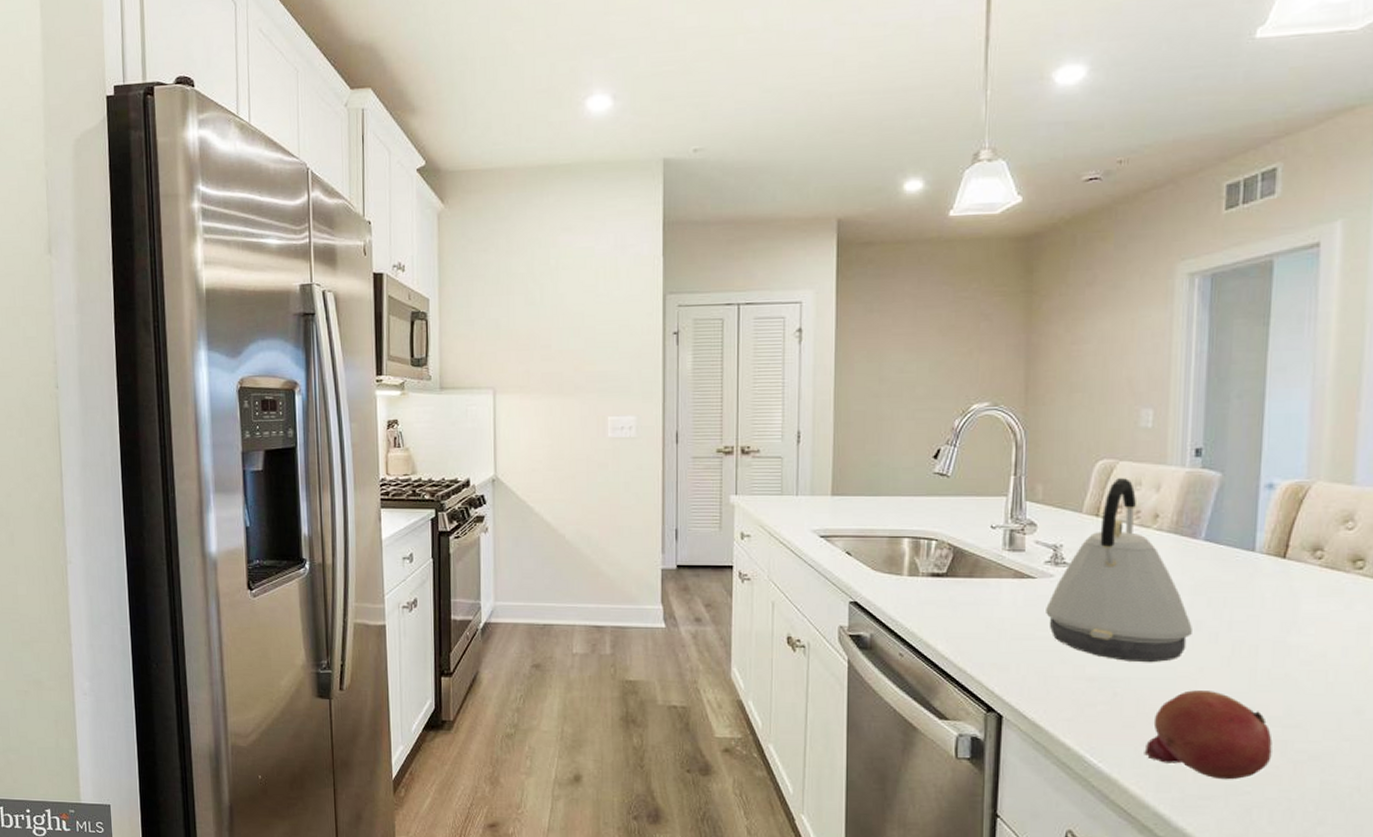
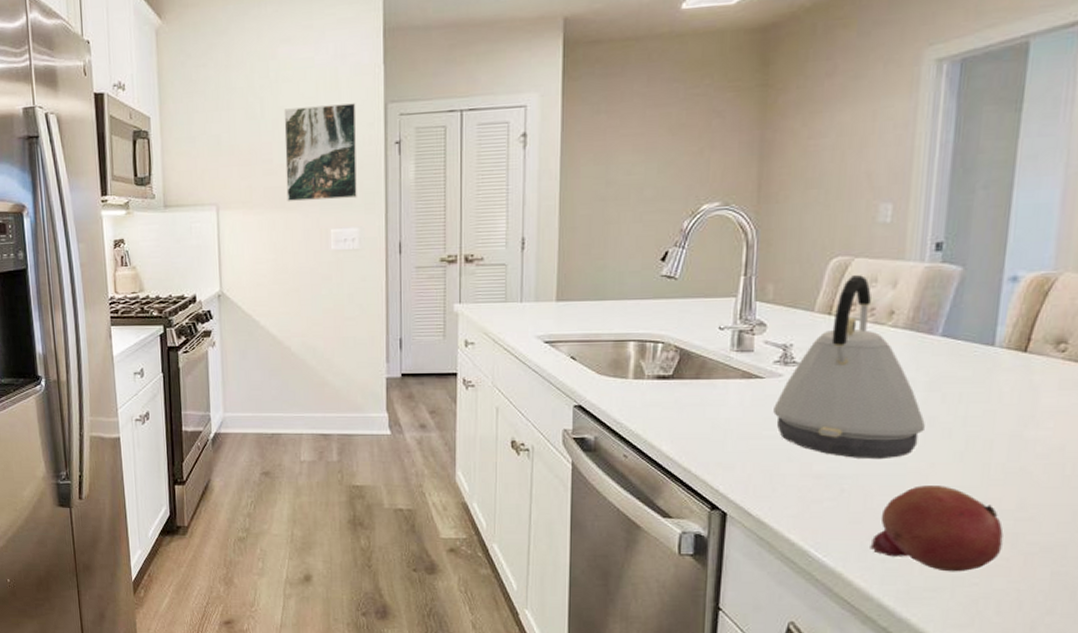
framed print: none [563,293,636,388] -> present [284,103,357,202]

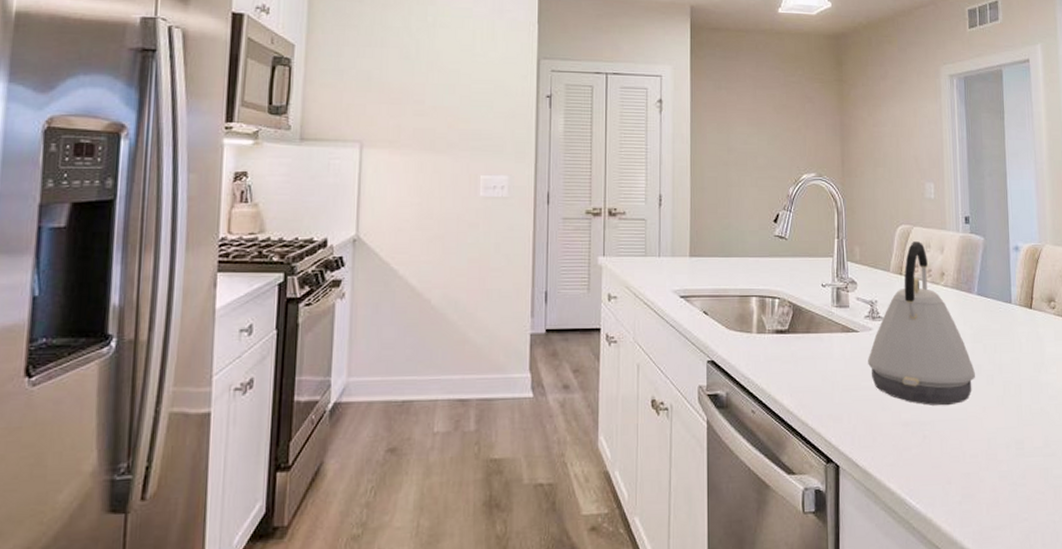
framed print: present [284,103,357,202] -> none [437,53,511,146]
fruit: present [870,485,1004,572] -> none [949,428,1039,510]

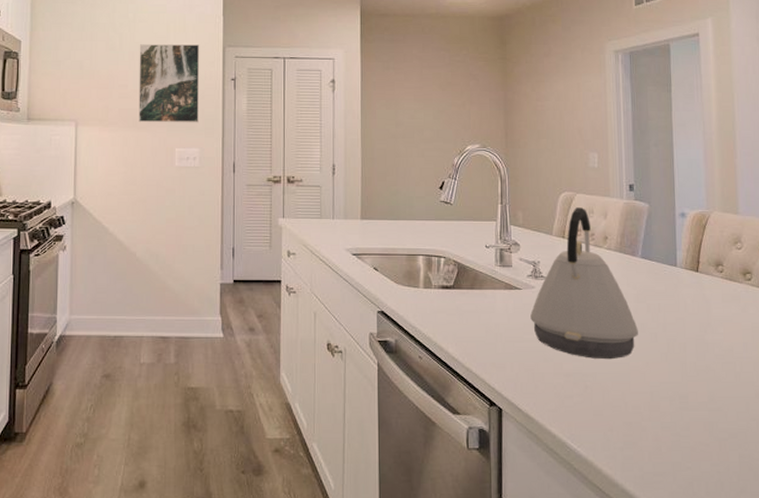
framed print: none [437,53,511,146] -> present [138,44,200,123]

